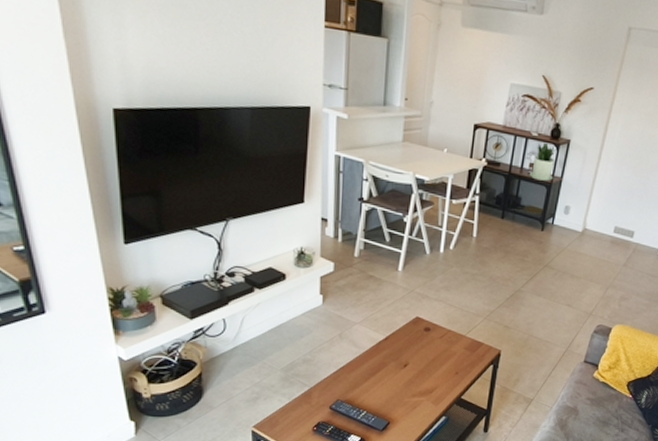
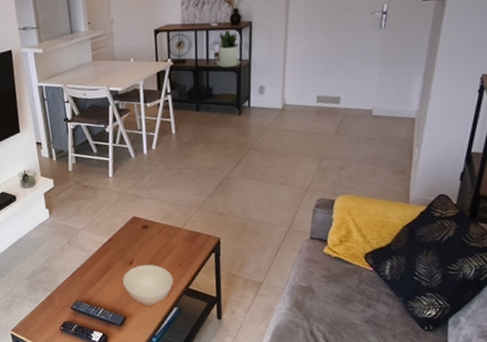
bowl: none [393,368,447,413] -> present [123,264,174,306]

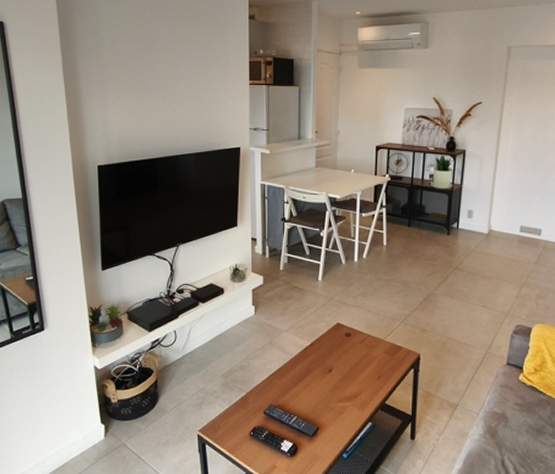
bowl: present [123,264,174,306] -> none [320,373,371,418]

